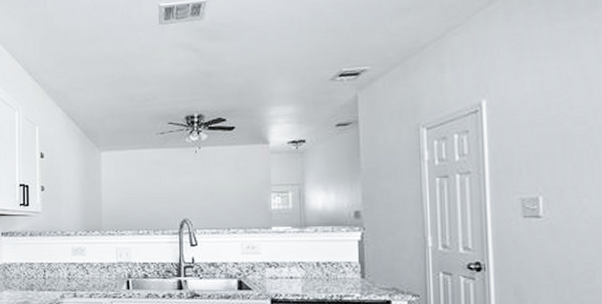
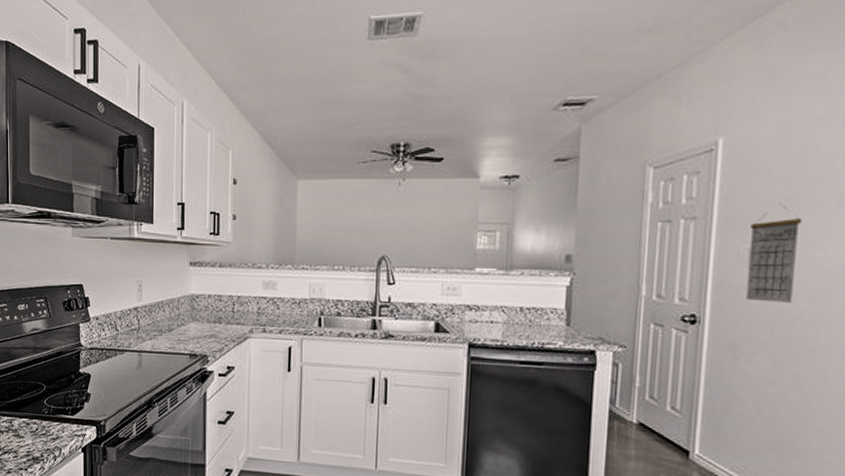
calendar: none [520,155,566,248] -> present [746,202,803,303]

